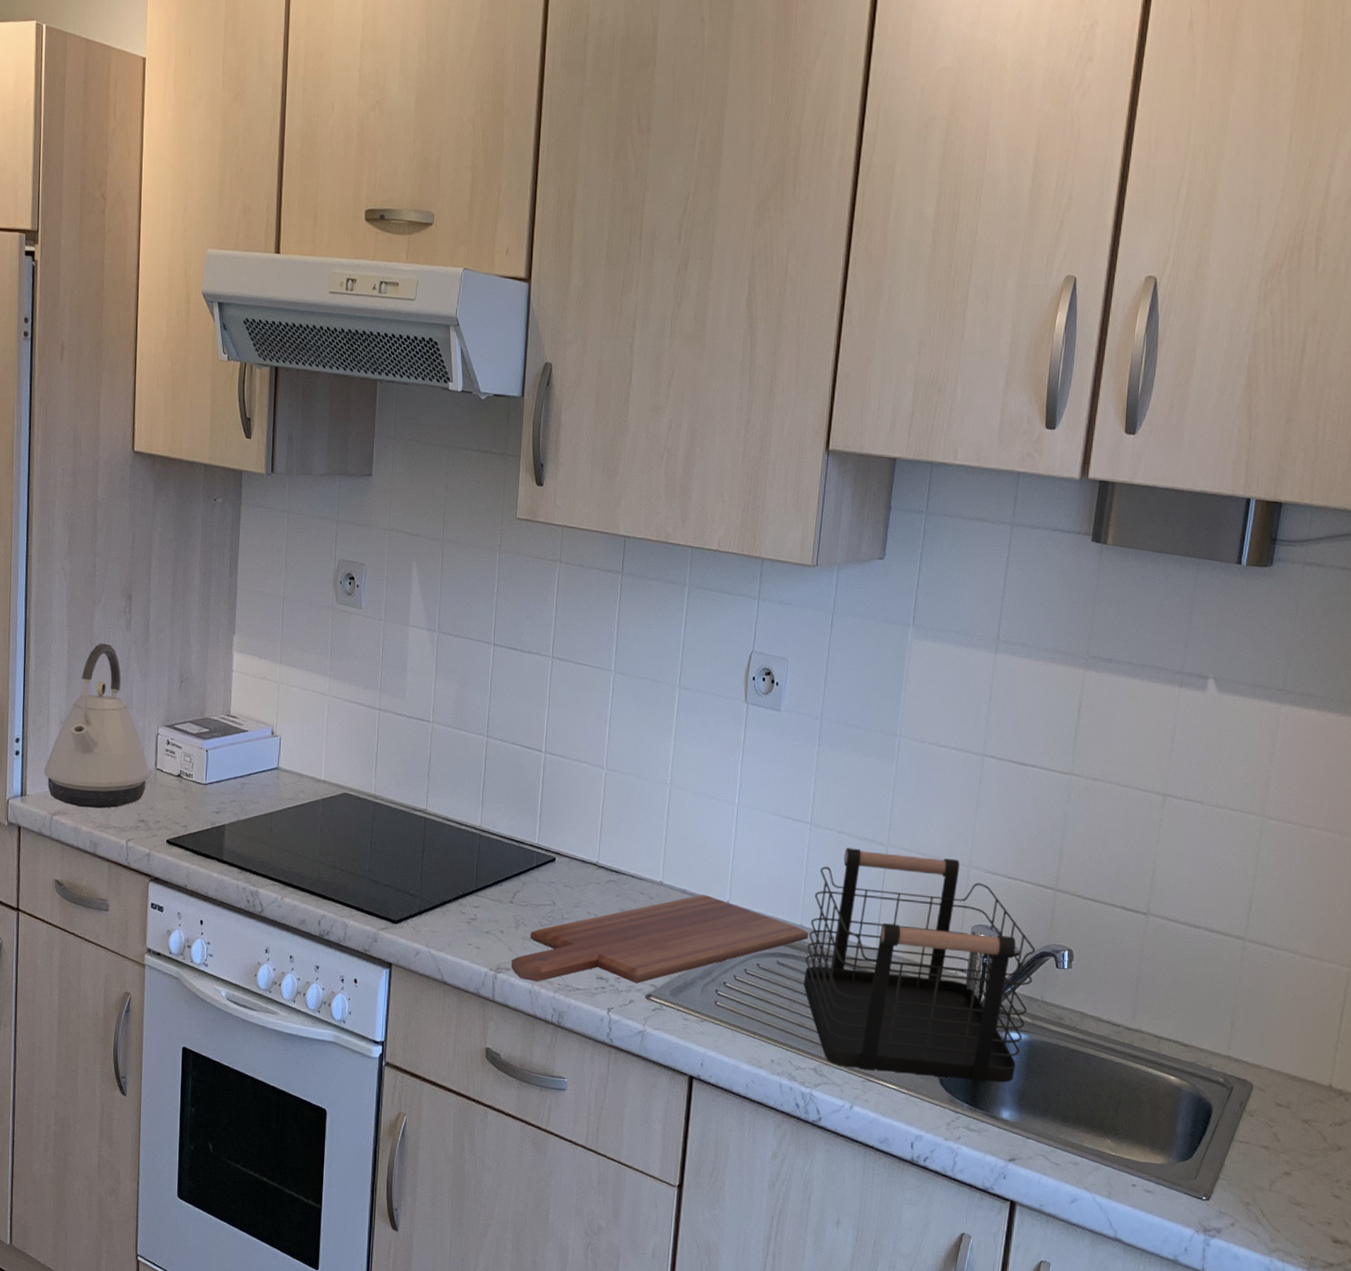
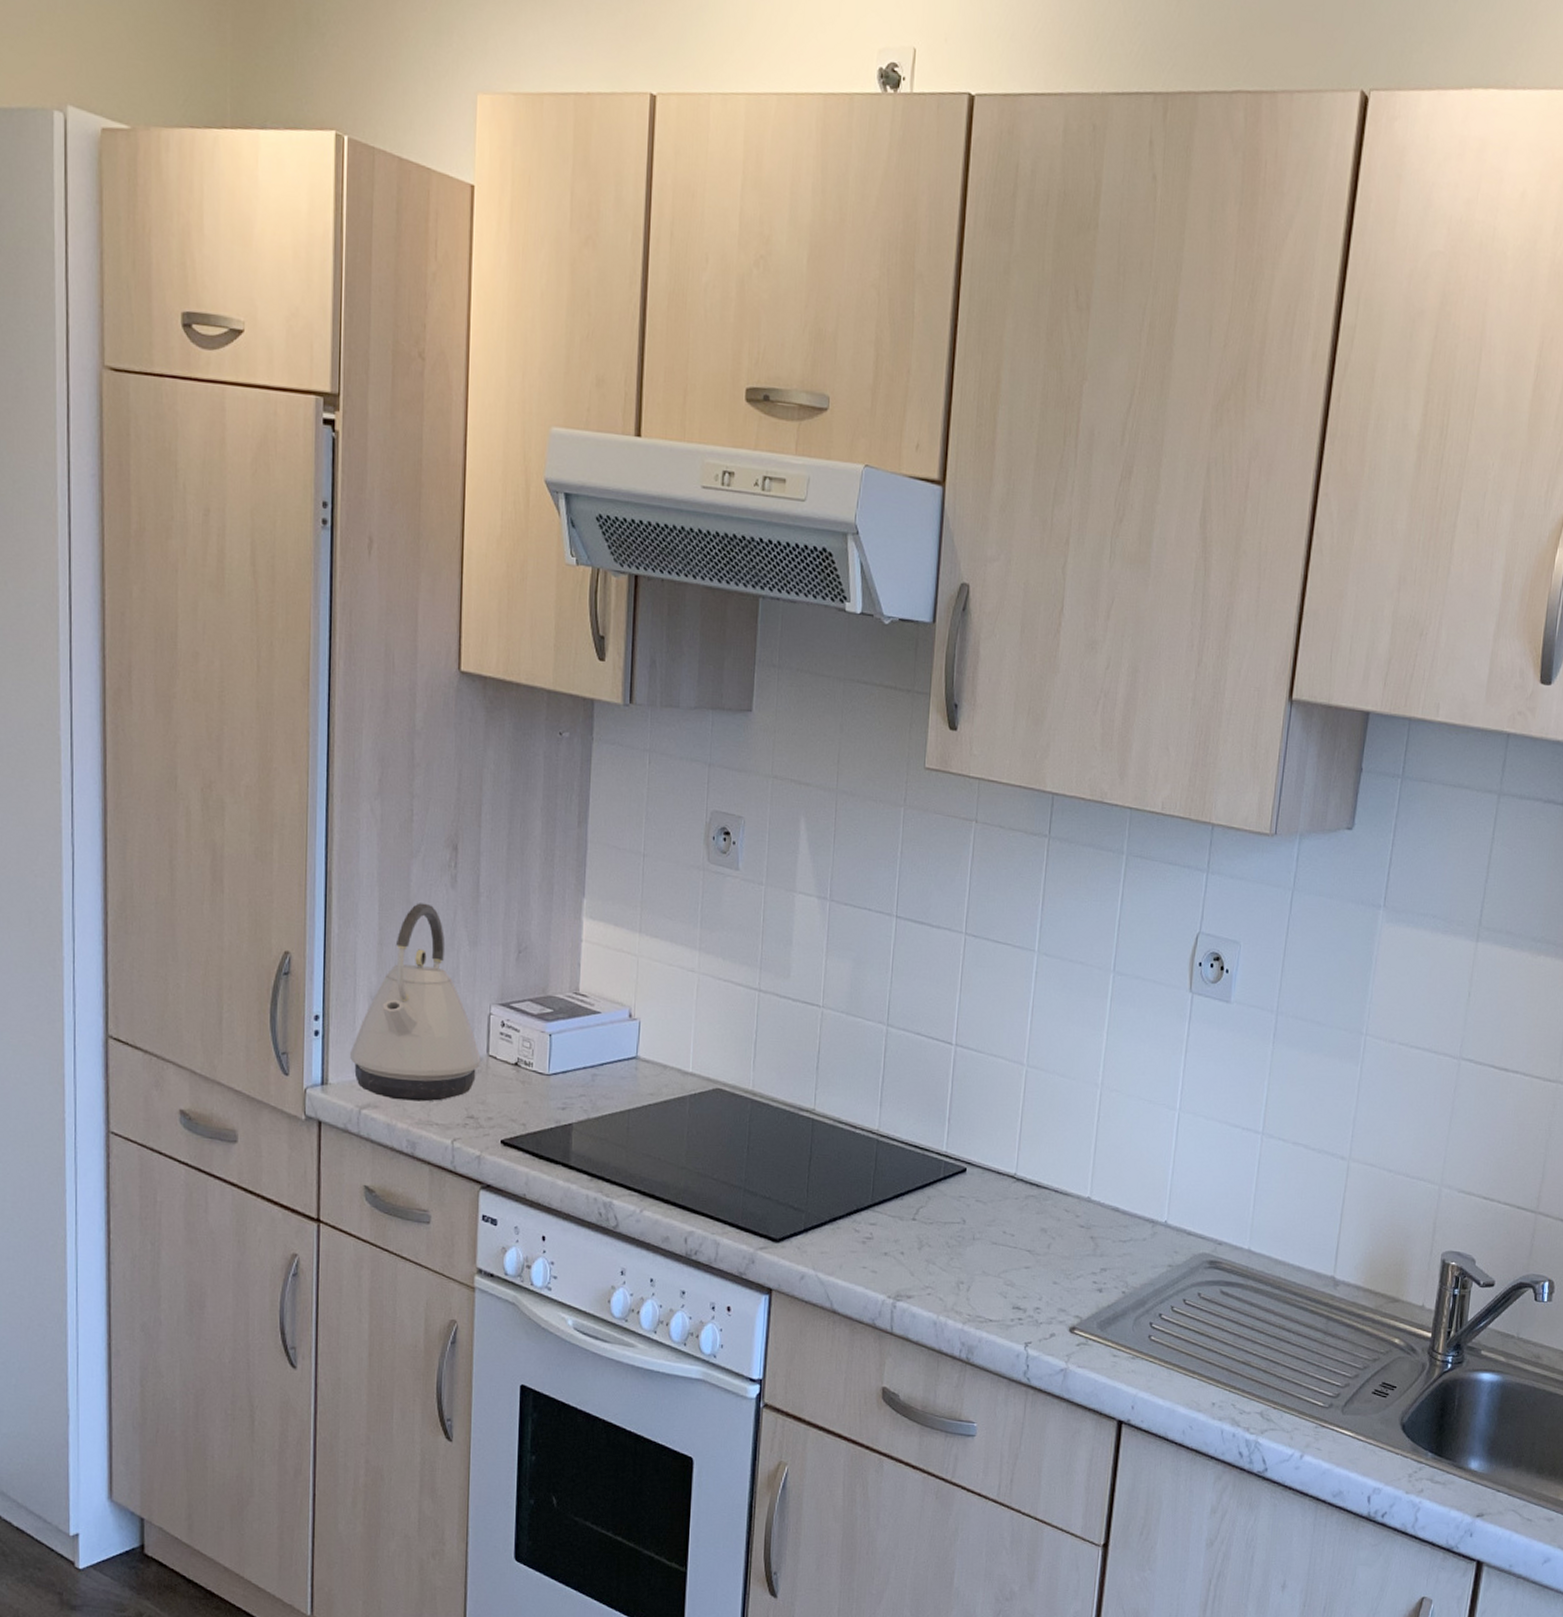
cutting board: present [510,894,809,984] -> none [912,1212,1257,1315]
dish rack: present [803,848,1035,1083] -> none [1250,1162,1512,1430]

